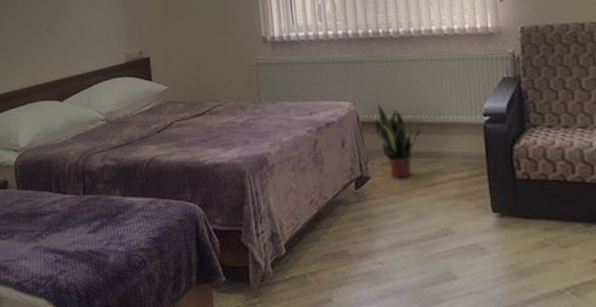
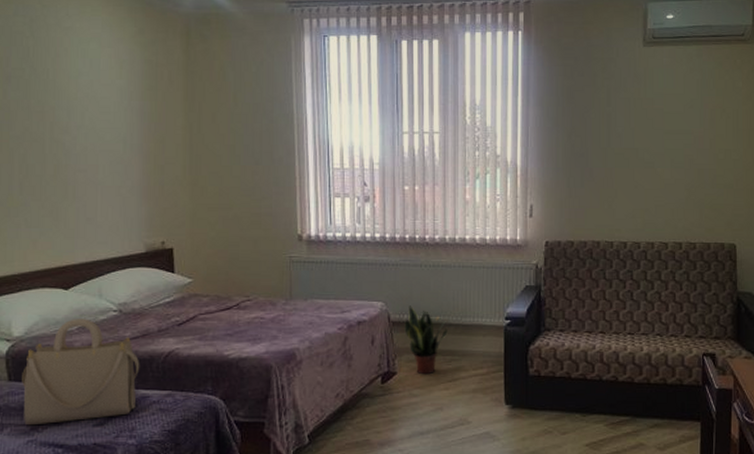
handbag: none [28,128,126,232] -> present [22,319,140,426]

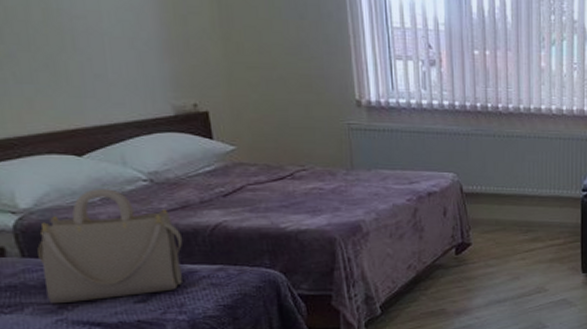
potted plant: present [404,305,448,375] -> none [478,177,523,246]

